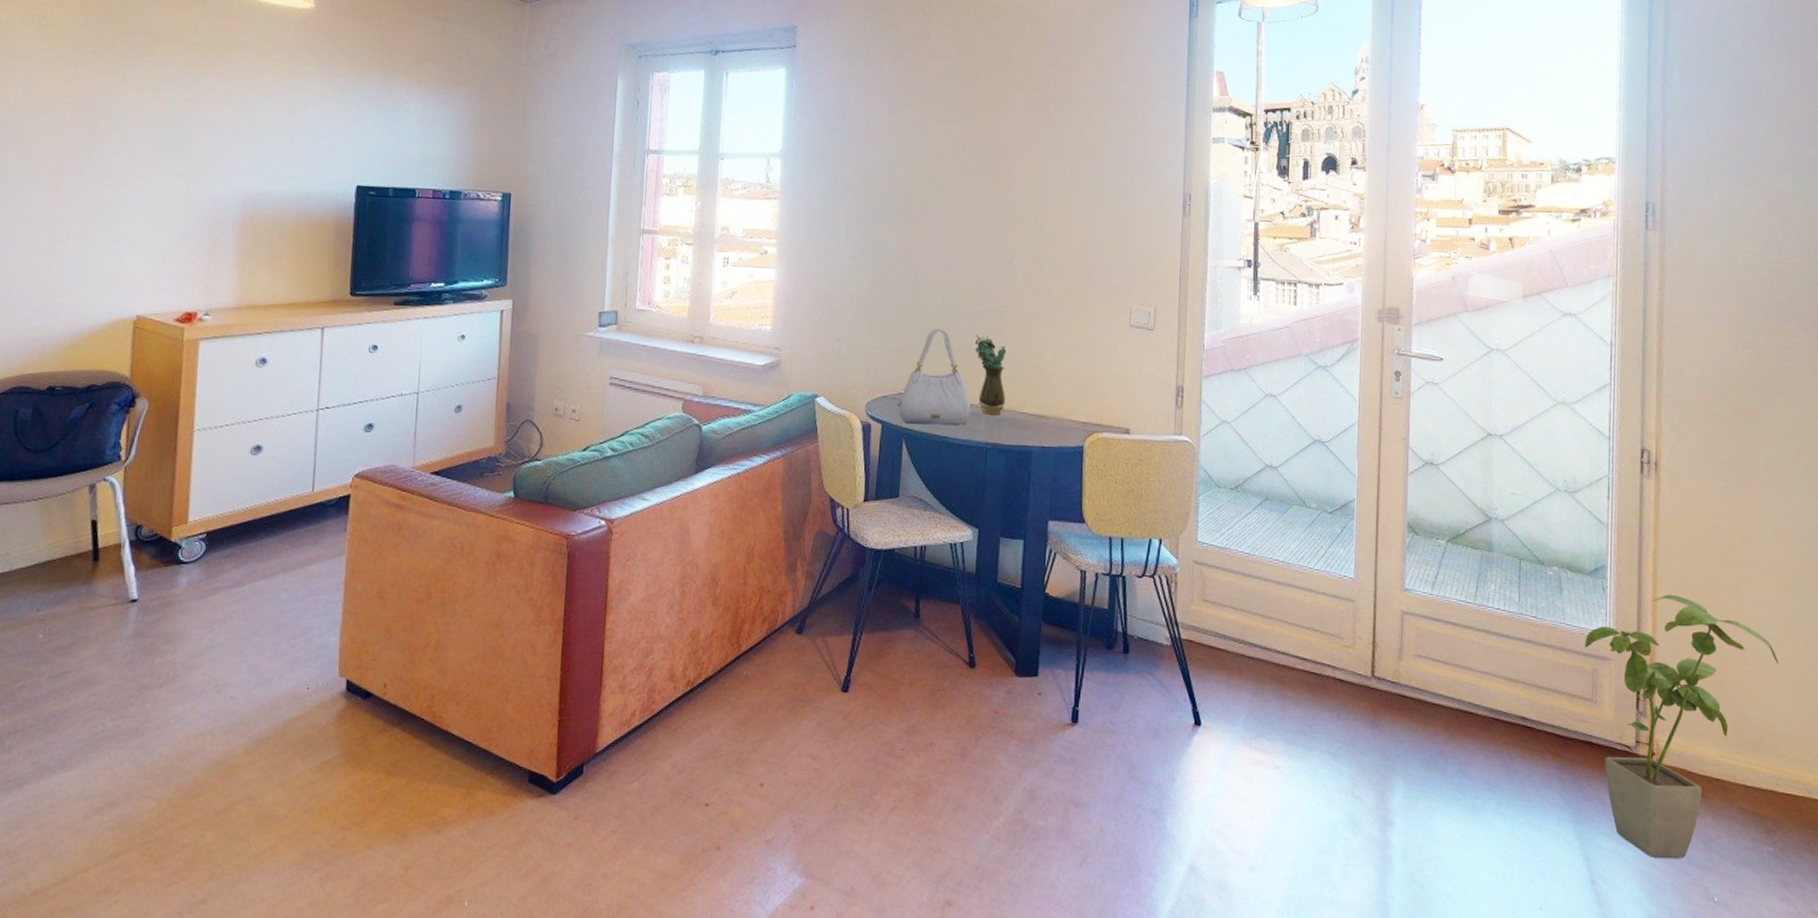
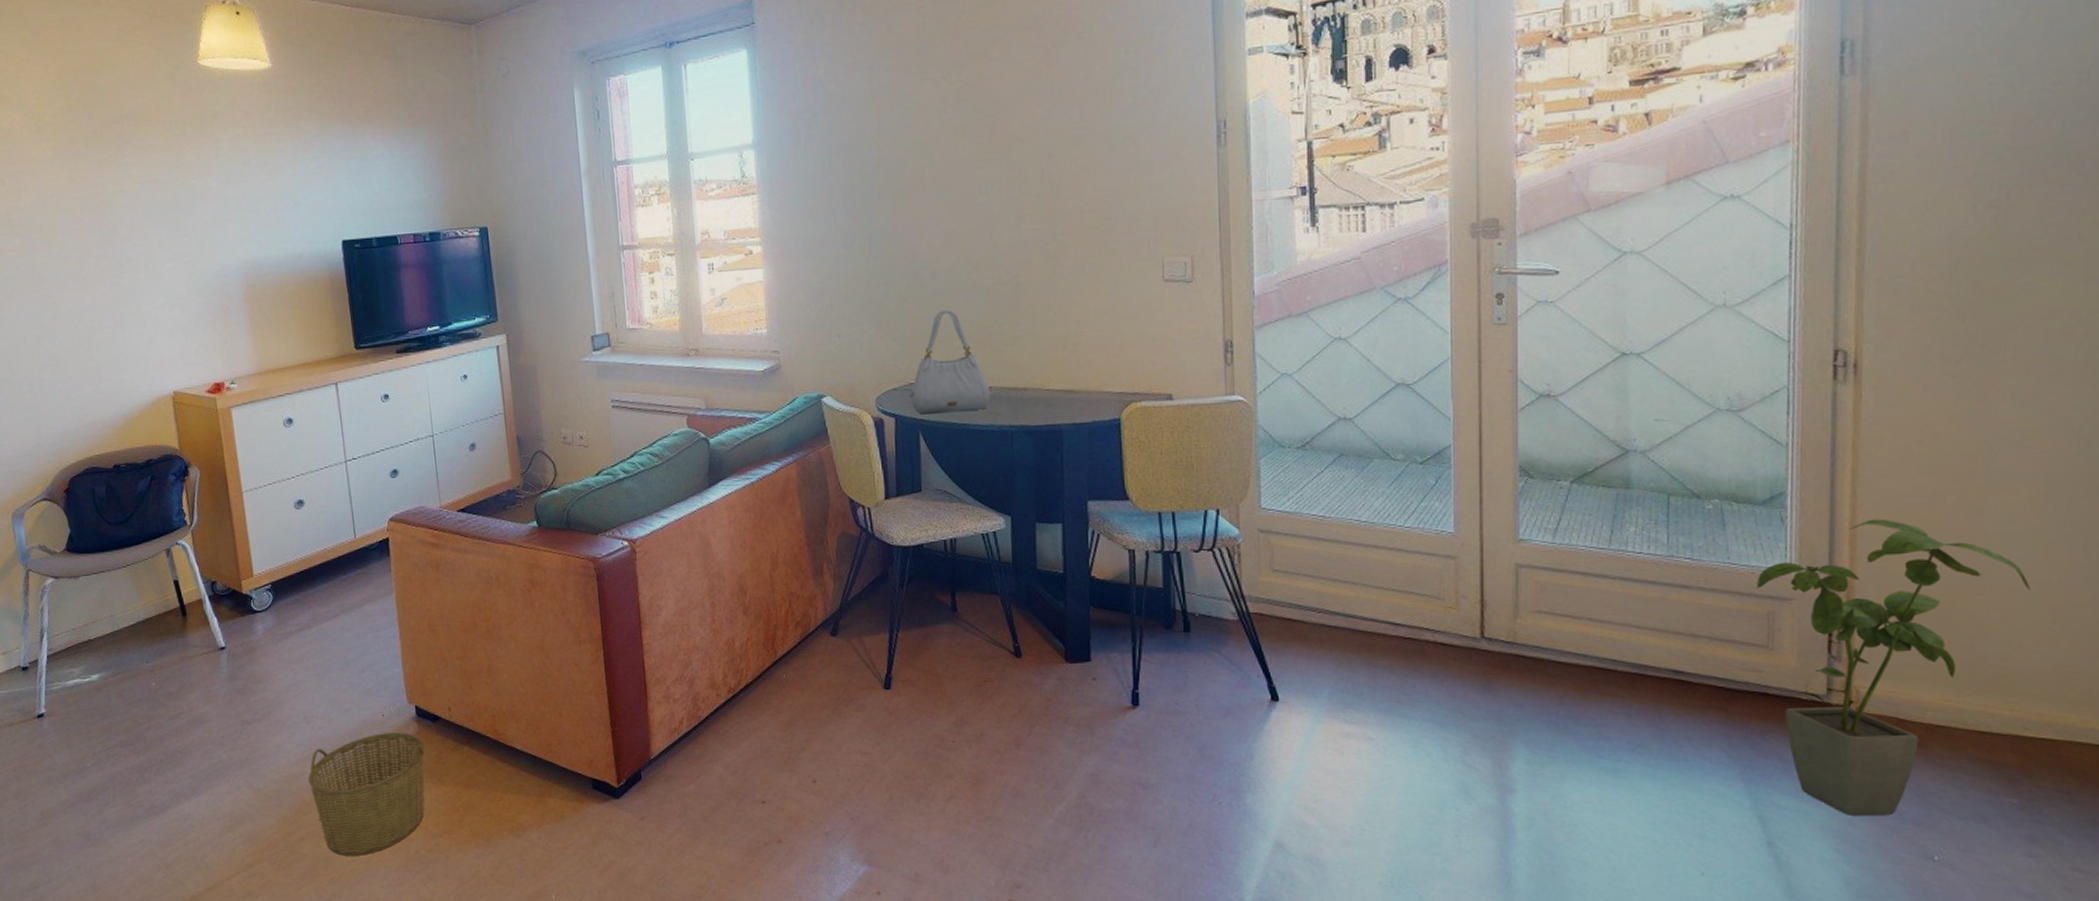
basket: none [206,708,350,848] -> present [308,732,425,856]
vase: present [975,334,1007,415] -> none [988,311,1028,396]

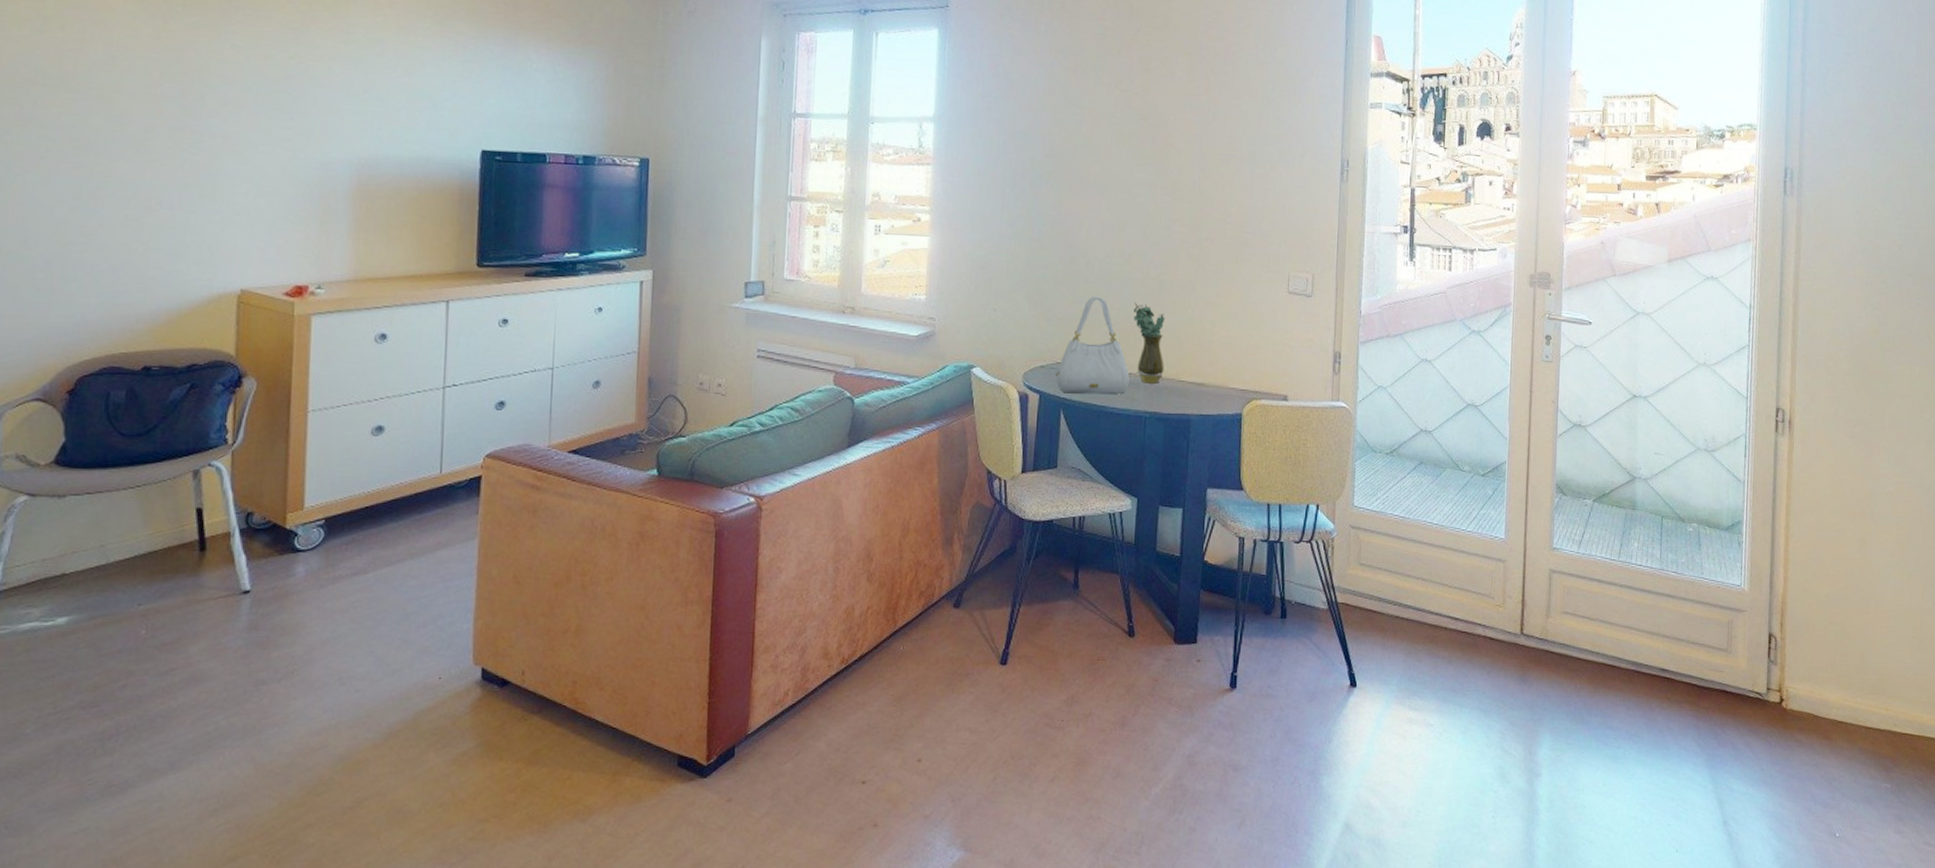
basket: present [308,732,425,856] -> none [330,699,486,846]
vase: none [988,311,1028,396] -> present [1134,302,1165,384]
house plant: present [1757,518,2030,815] -> none [1721,547,1899,798]

